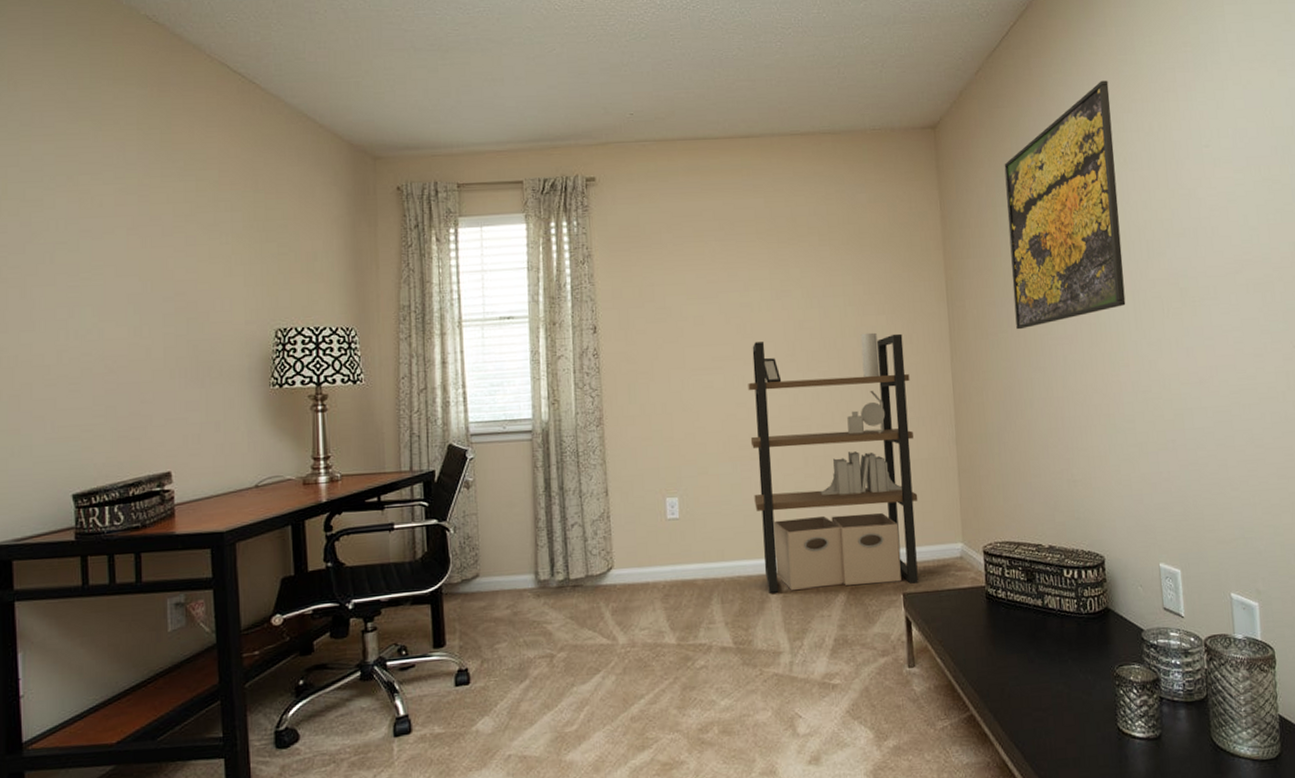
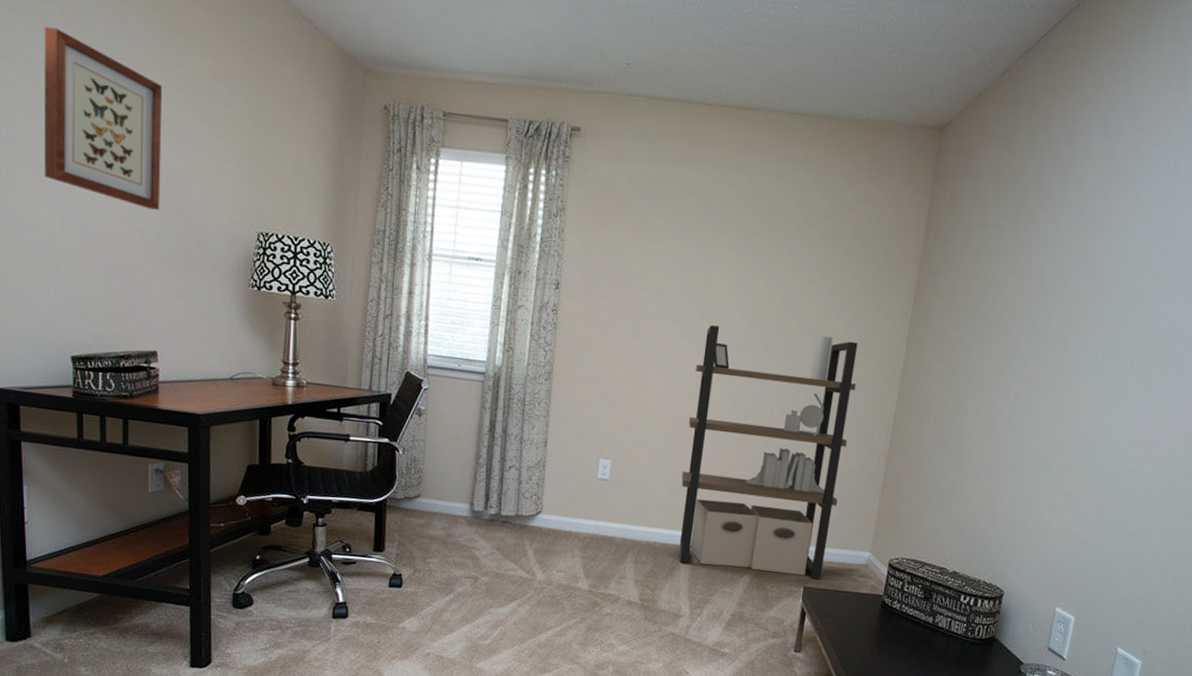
wall art: none [36,165,167,325] -> present [43,27,162,210]
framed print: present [1004,80,1126,330] -> none [975,104,1145,360]

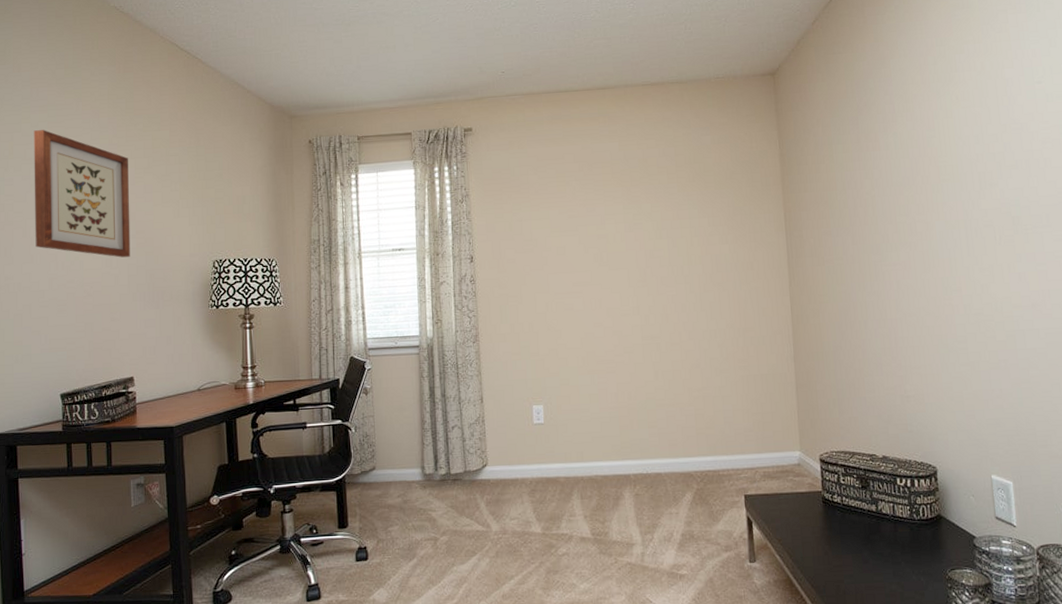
shelving unit: present [679,325,858,580] -> none [604,260,759,491]

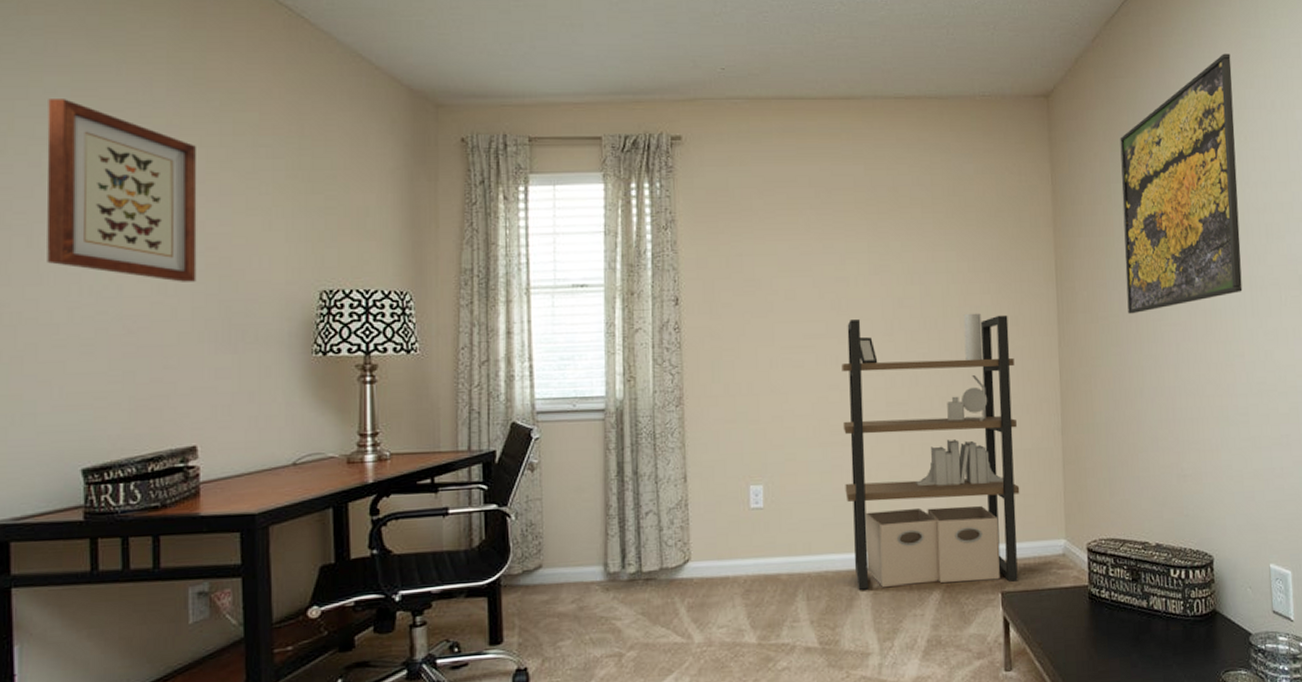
shelving unit: none [604,260,759,491] -> present [841,313,1020,590]
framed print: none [839,24,958,257] -> present [1120,53,1243,314]

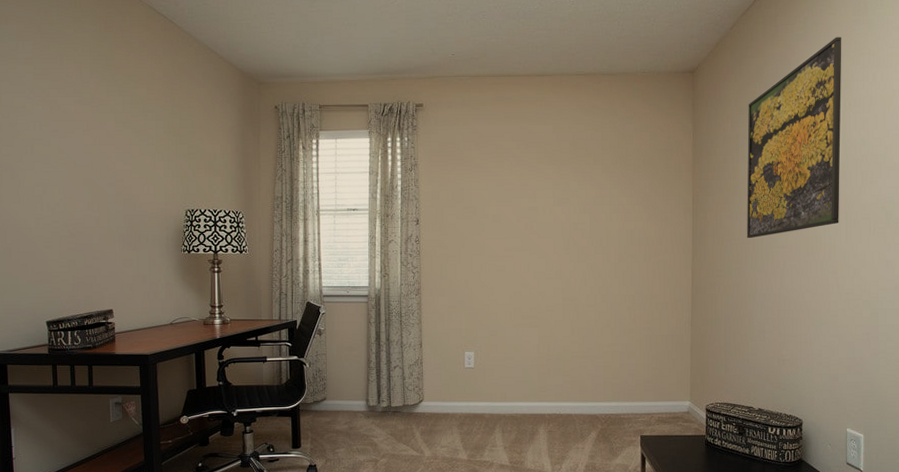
wall art: present [47,99,197,282] -> none [20,81,111,203]
shelving unit: present [841,313,1020,590] -> none [531,235,658,429]

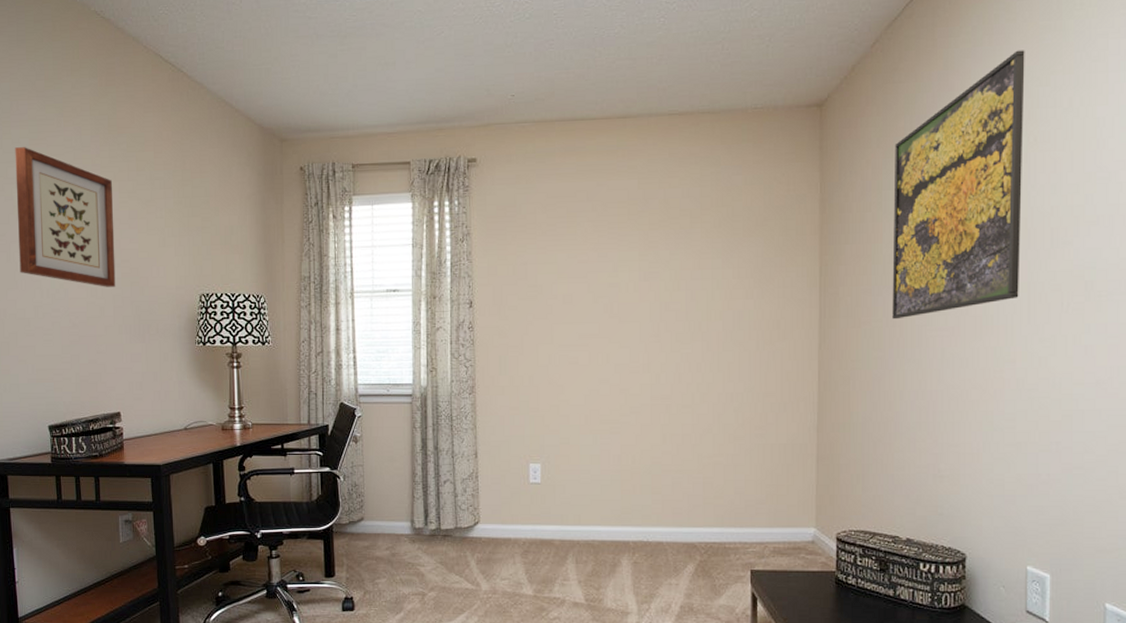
wall art: none [20,81,111,203] -> present [15,147,116,287]

